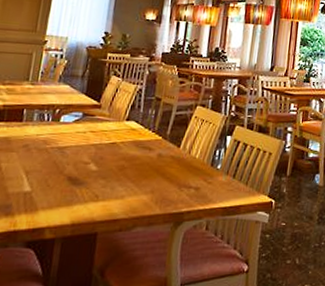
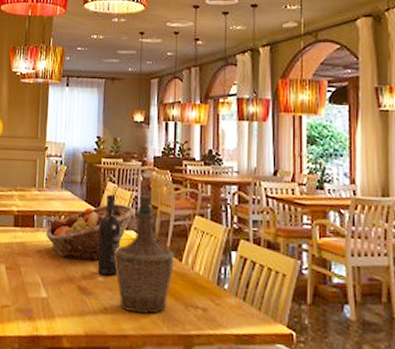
fruit basket: none [36,97,138,152] -> present [46,204,135,262]
wine bottle: none [92,87,122,165] -> present [97,194,121,276]
bottle: none [111,88,174,198] -> present [114,195,175,314]

